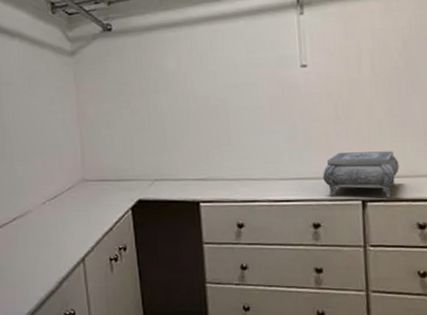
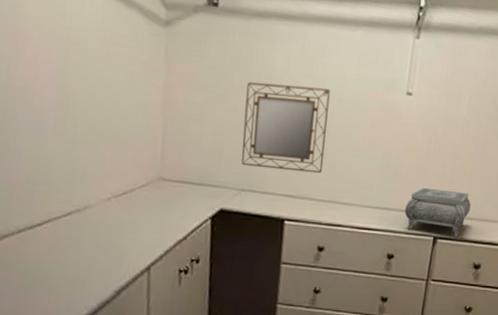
home mirror: none [146,77,229,159] -> present [241,82,330,174]

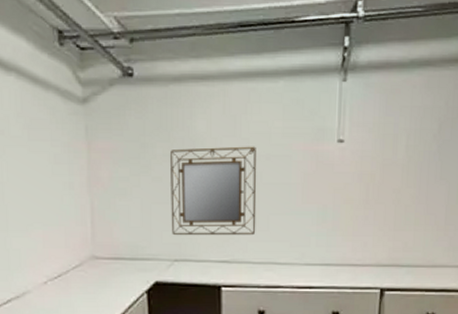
jewelry box: present [405,187,471,237] -> none [347,238,419,287]

